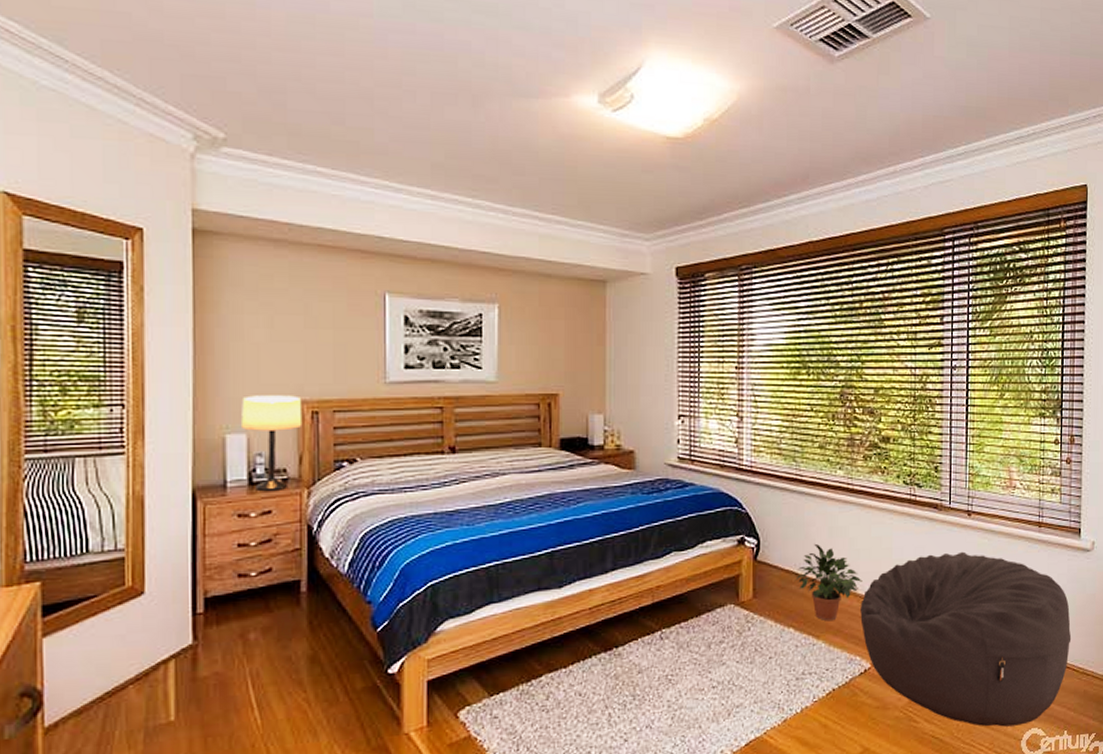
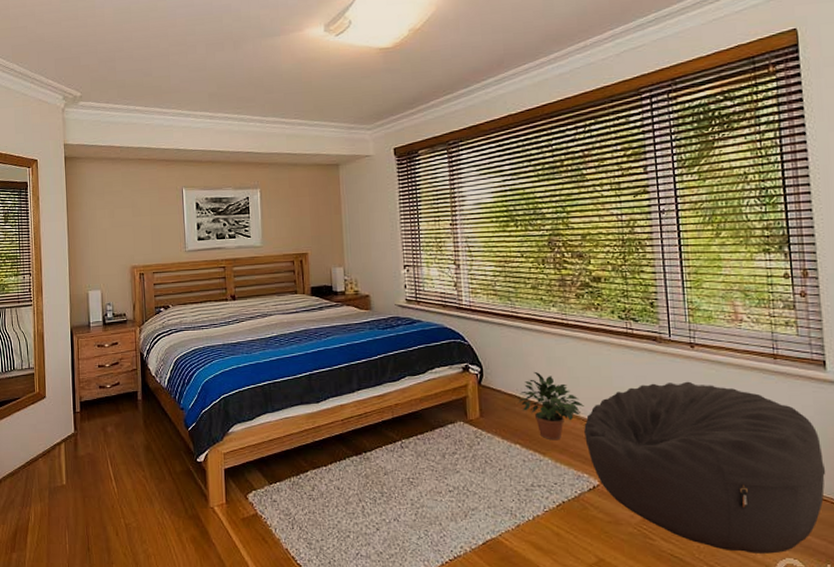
table lamp: present [241,395,303,492] -> none [97,263,134,330]

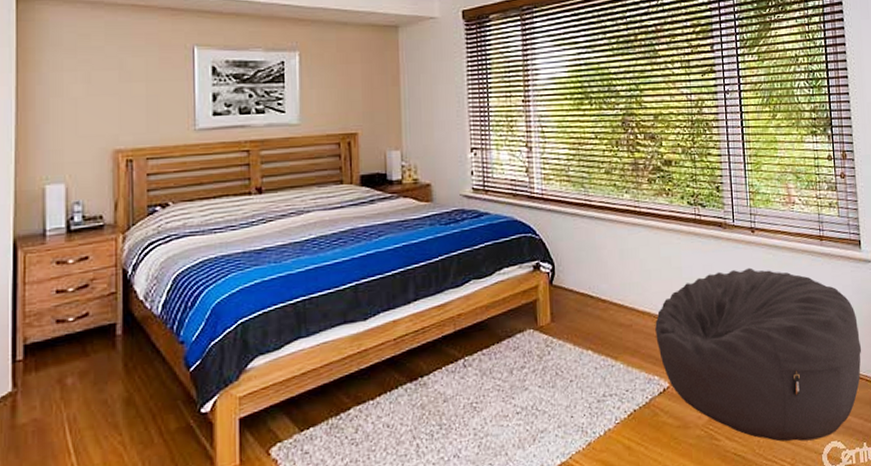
potted plant: present [517,371,584,441] -> none [589,265,655,342]

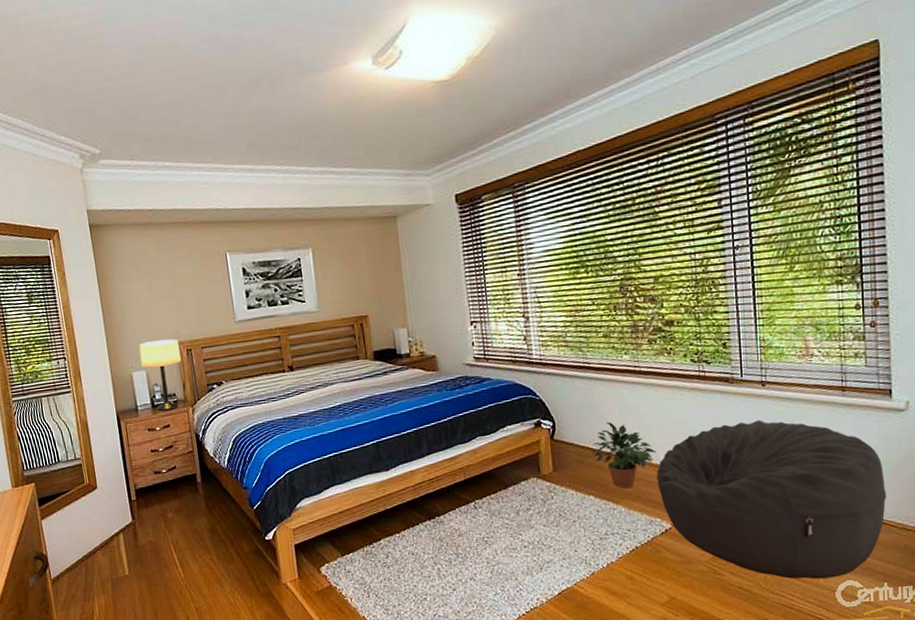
table lamp: none [60,145,118,239] -> present [139,339,182,412]
potted plant: none [589,265,655,342] -> present [590,421,657,489]

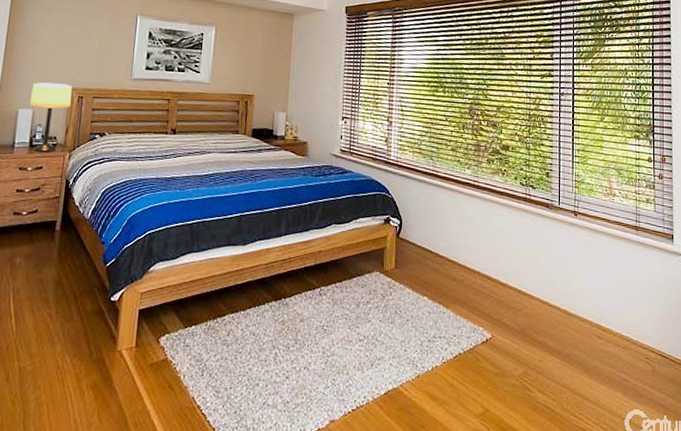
potted plant: present [590,421,657,489] -> none [429,227,485,294]
bean bag chair: present [656,420,887,579] -> none [483,245,668,405]

